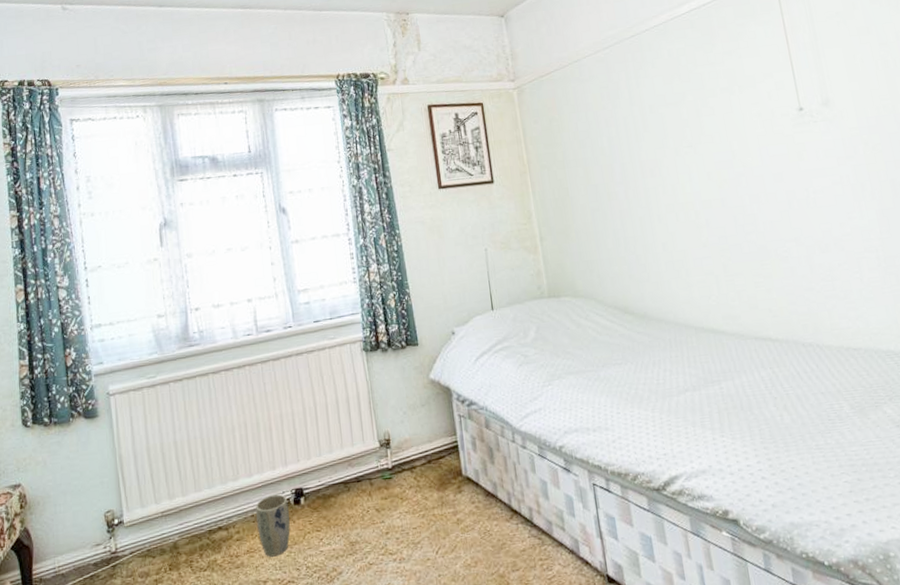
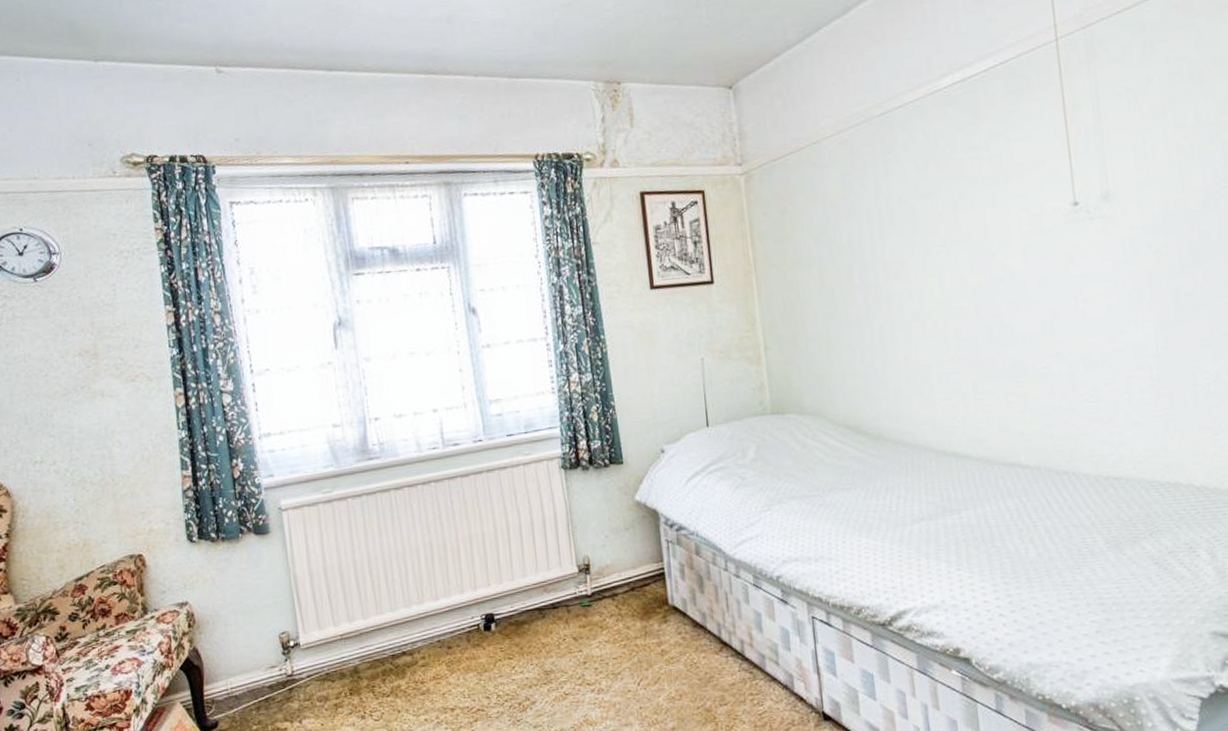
plant pot: present [256,494,290,557] -> none [442,619,480,684]

